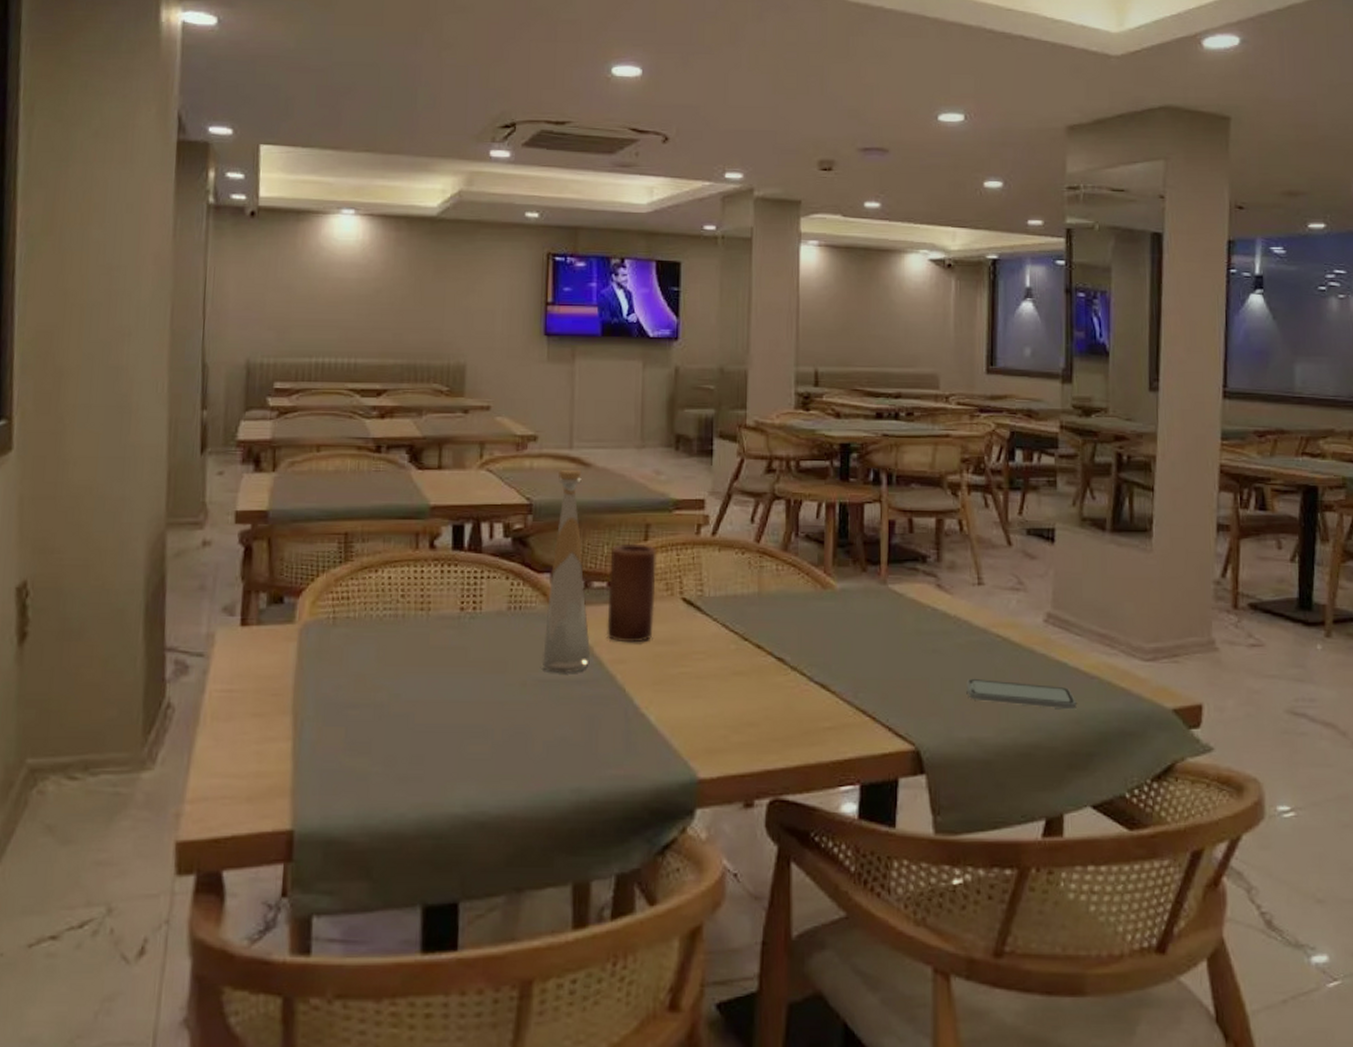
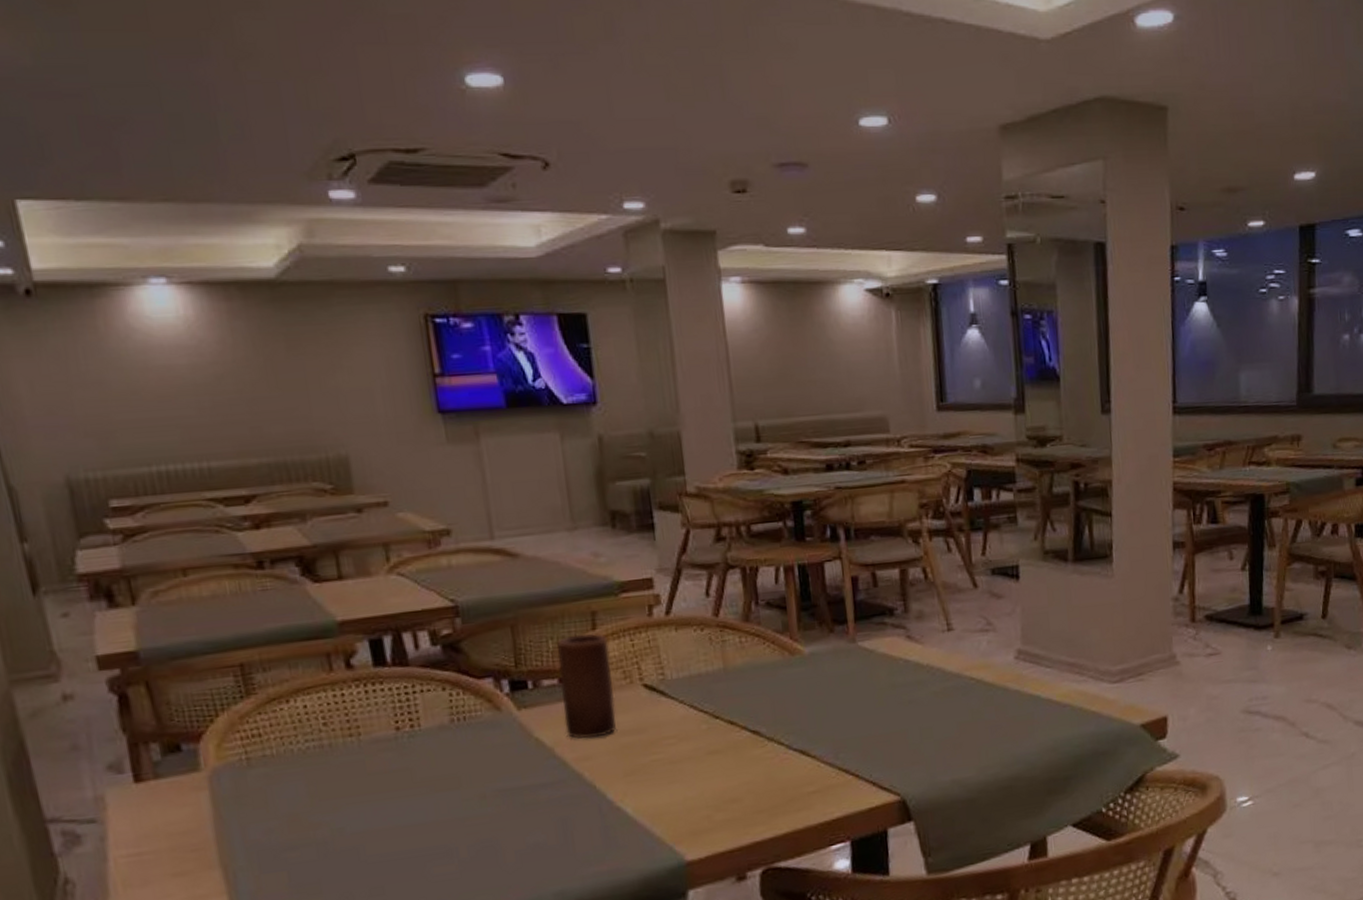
bottle: present [541,469,590,674] -> none [482,562,552,780]
smartphone: present [966,678,1077,710] -> none [944,718,1052,744]

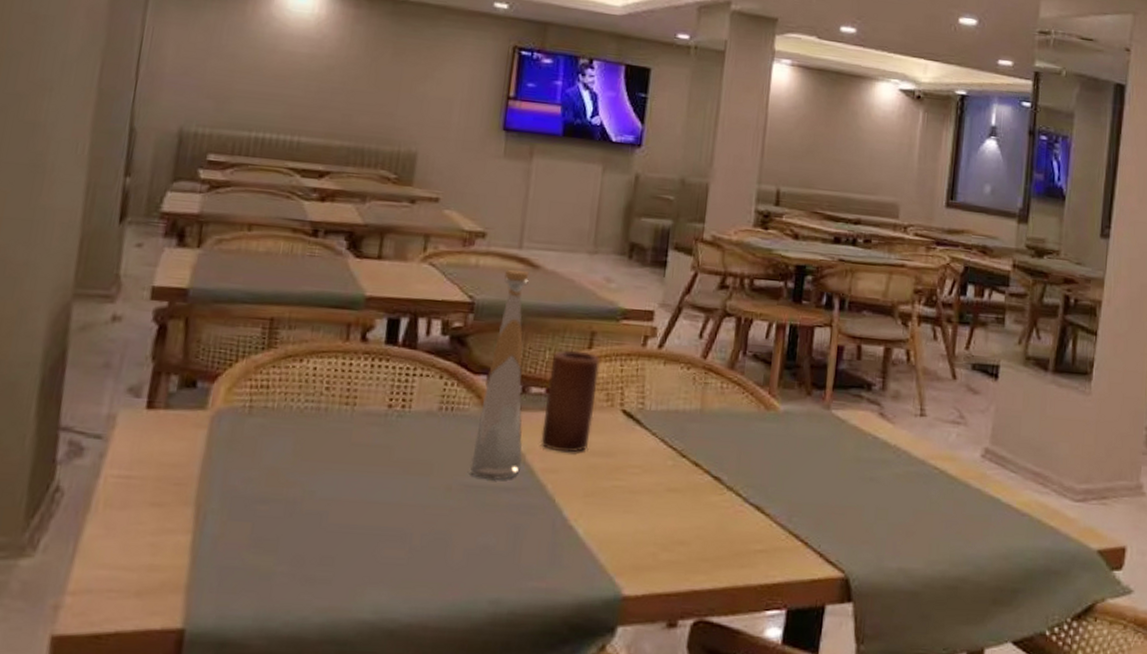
bottle: none [482,562,552,780] -> present [469,269,529,481]

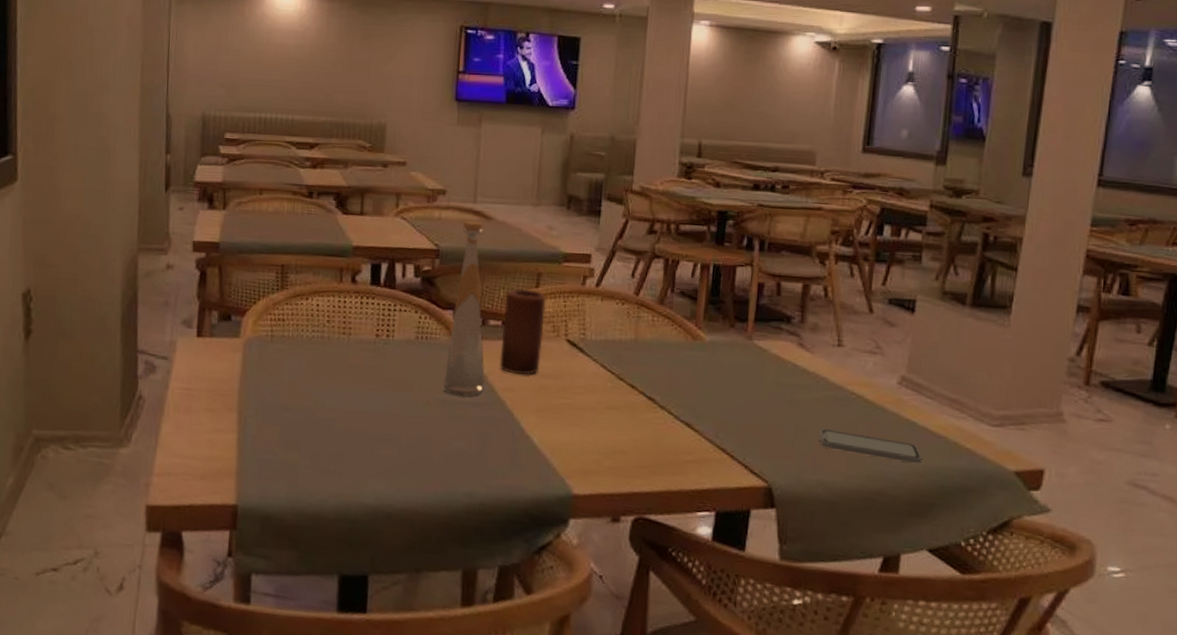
smartphone: none [900,508,1006,546] -> present [819,428,922,464]

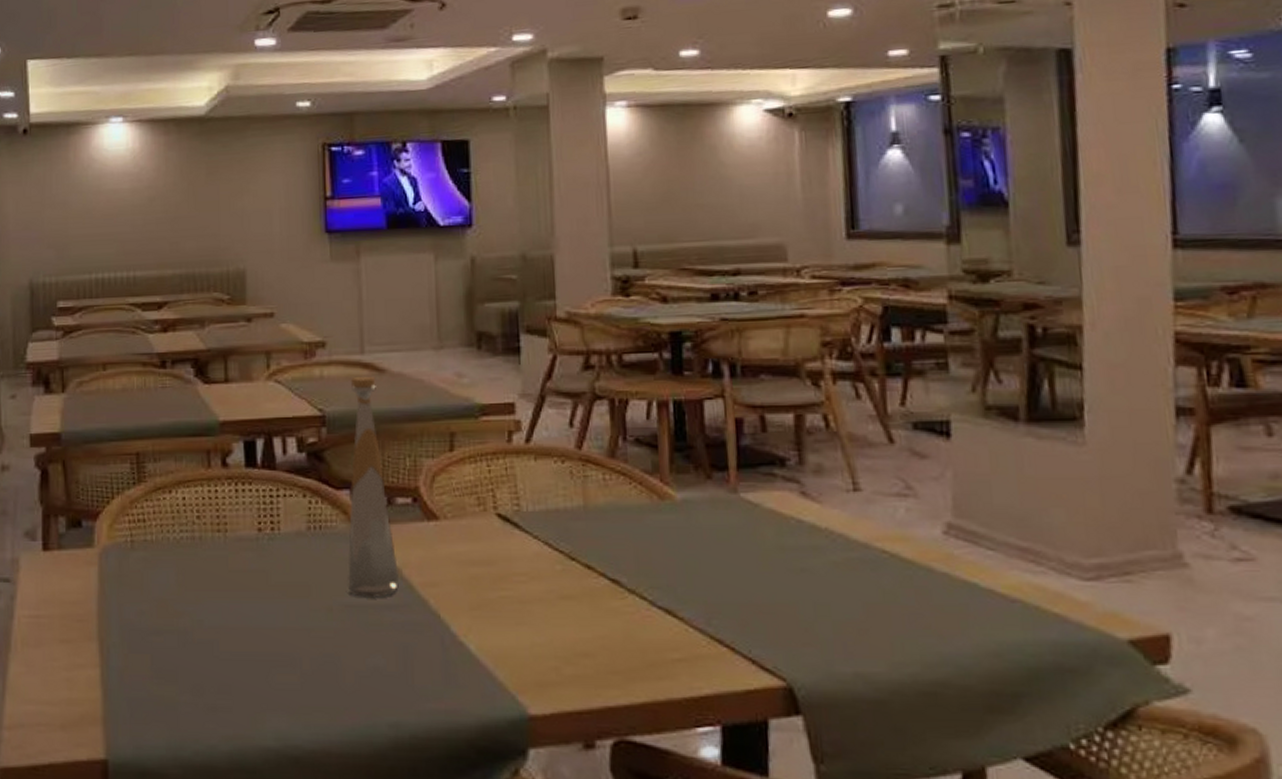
candle: present [499,288,546,375] -> none [413,454,467,564]
smartphone: present [819,428,922,464] -> none [846,602,994,640]

